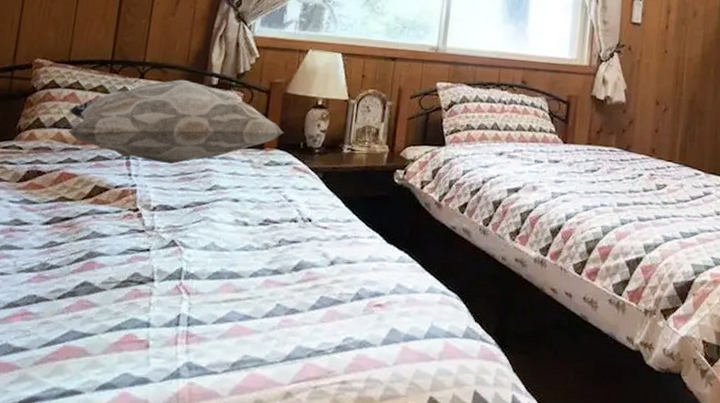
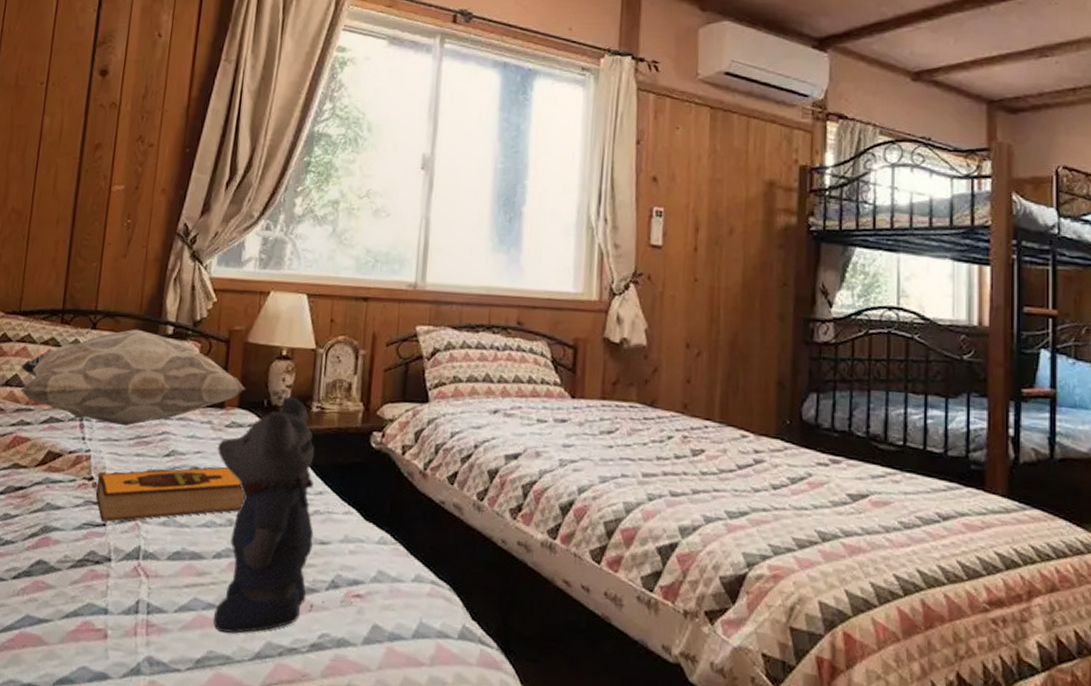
hardback book: none [140,199,281,248] -> present [95,466,245,522]
bear: none [249,139,349,340] -> present [213,396,324,634]

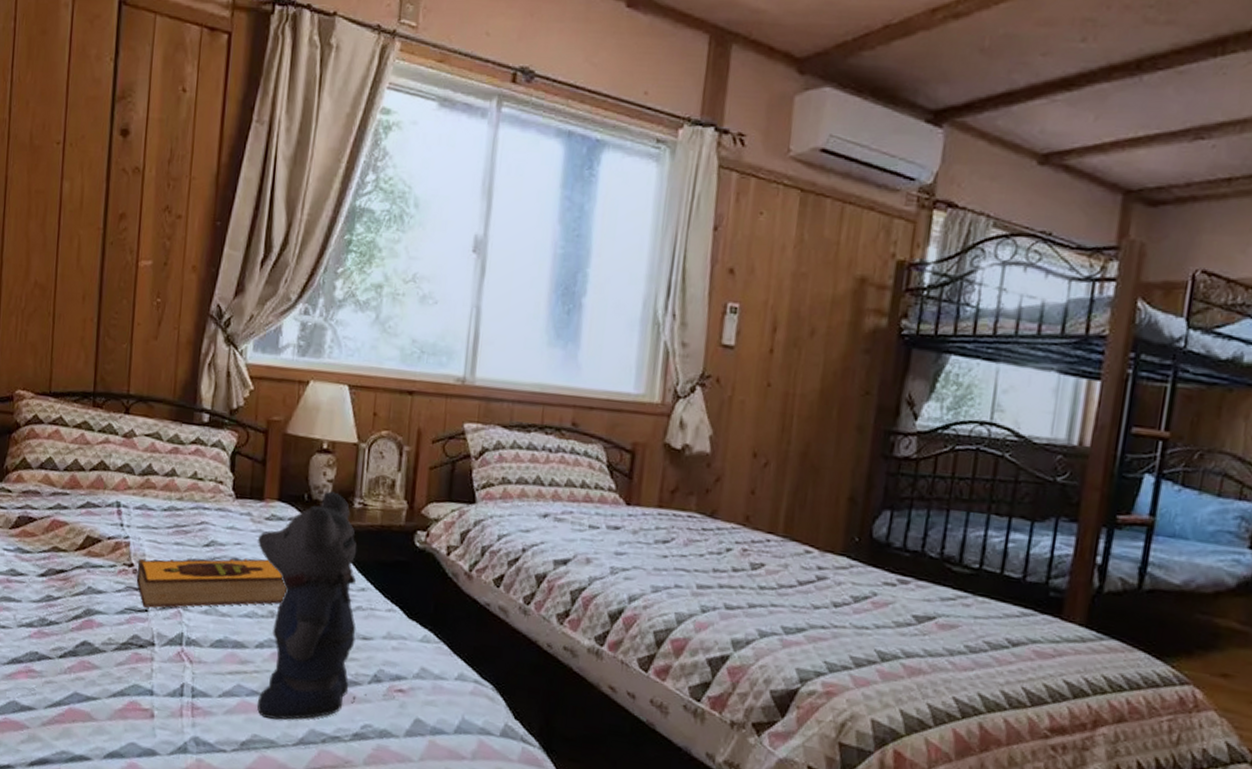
decorative pillow: present [19,329,246,427] -> none [54,415,286,515]

